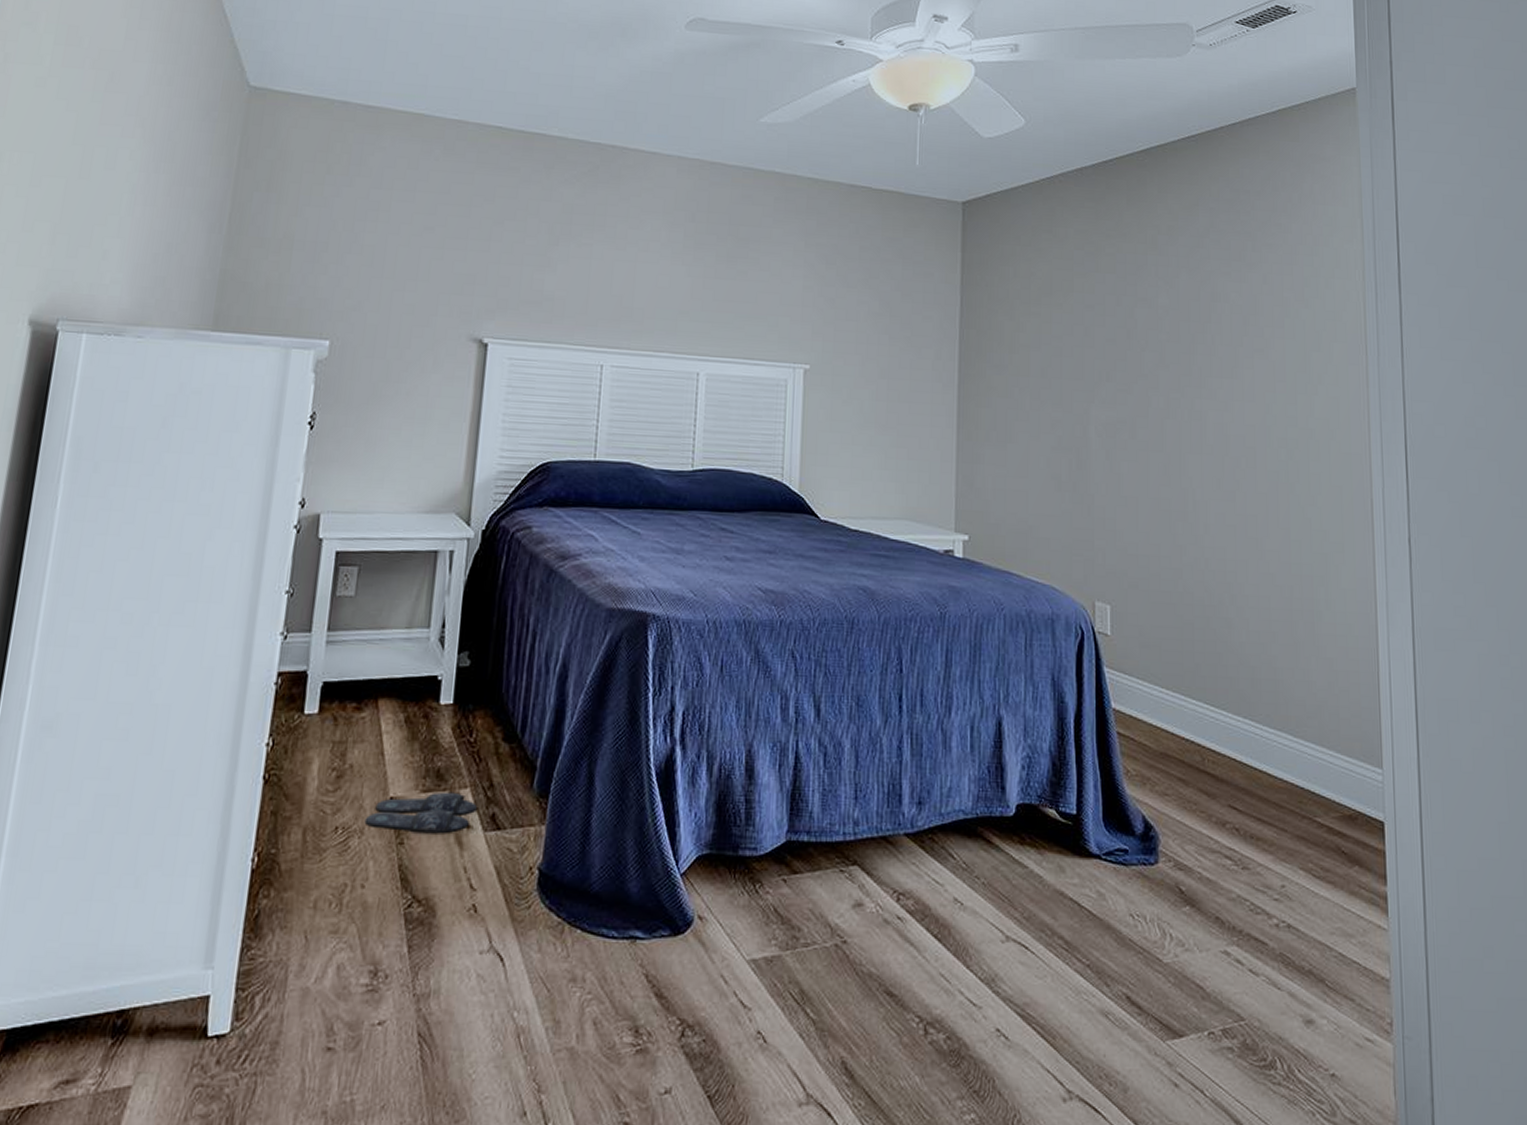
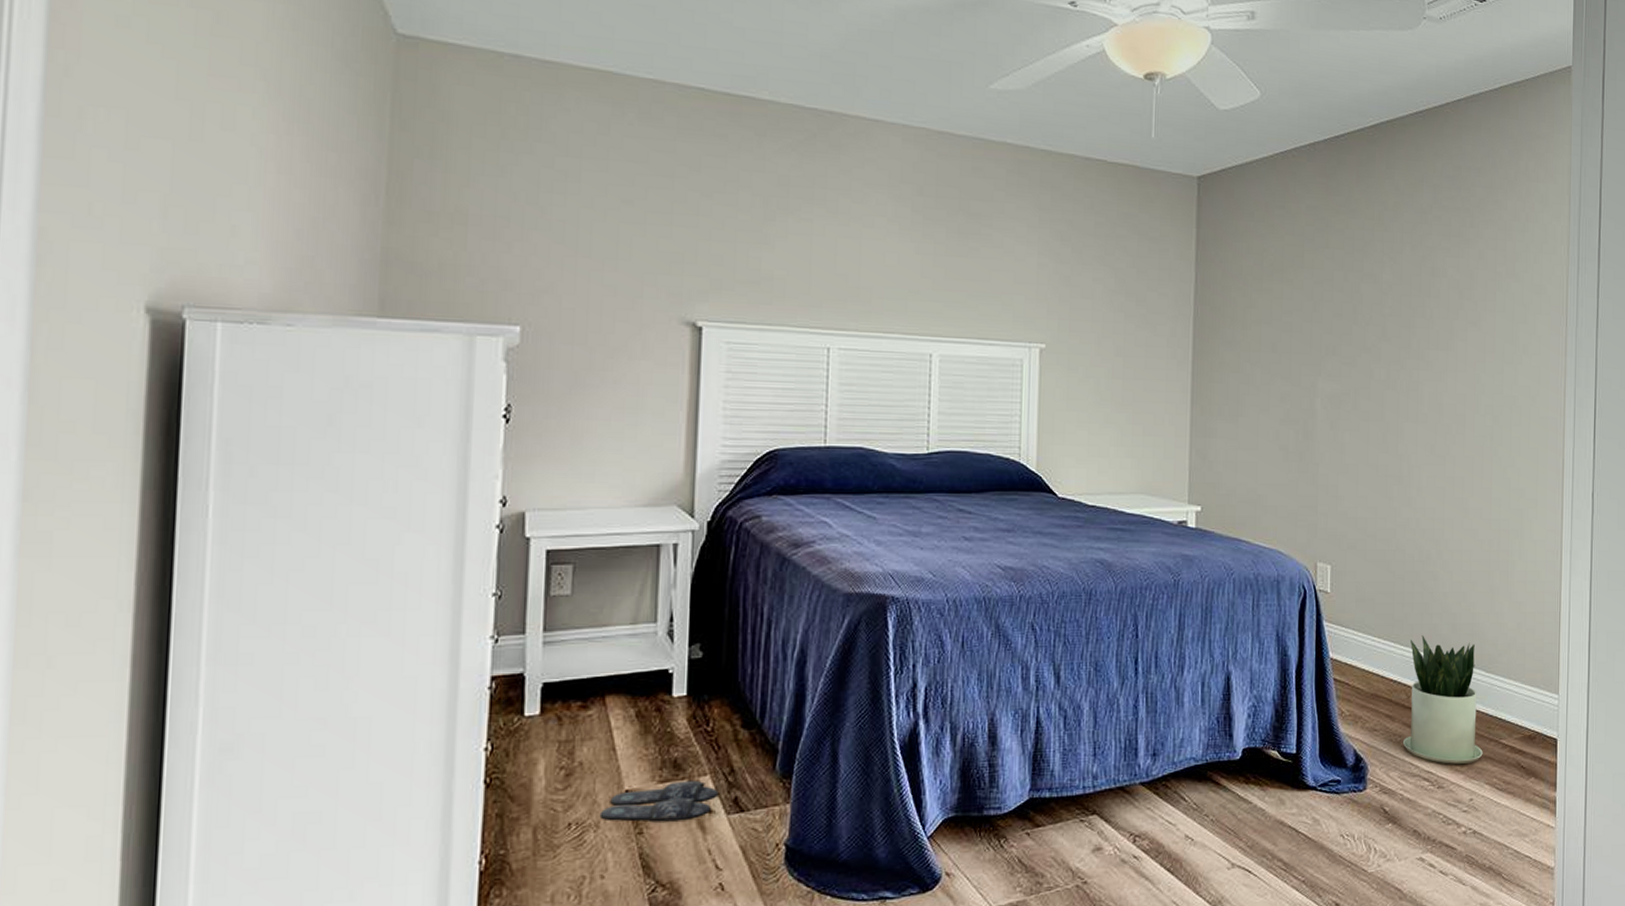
planter: none [1198,689,1295,843] -> present [1402,635,1483,764]

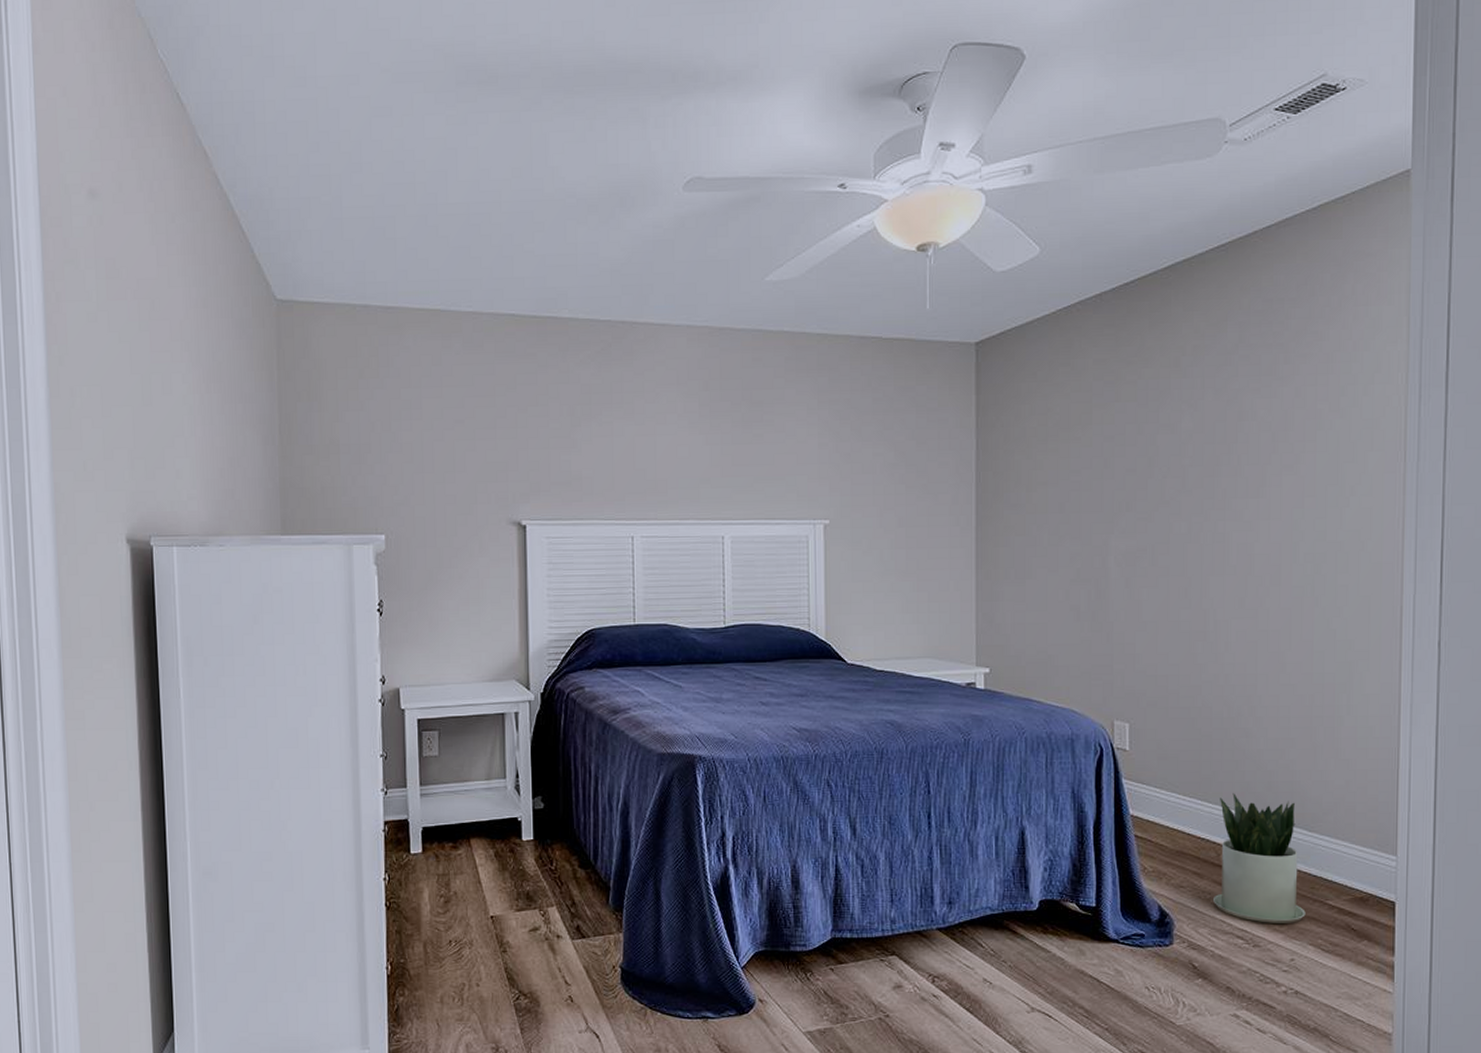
slippers: present [599,780,718,822] -> none [472,910,563,943]

